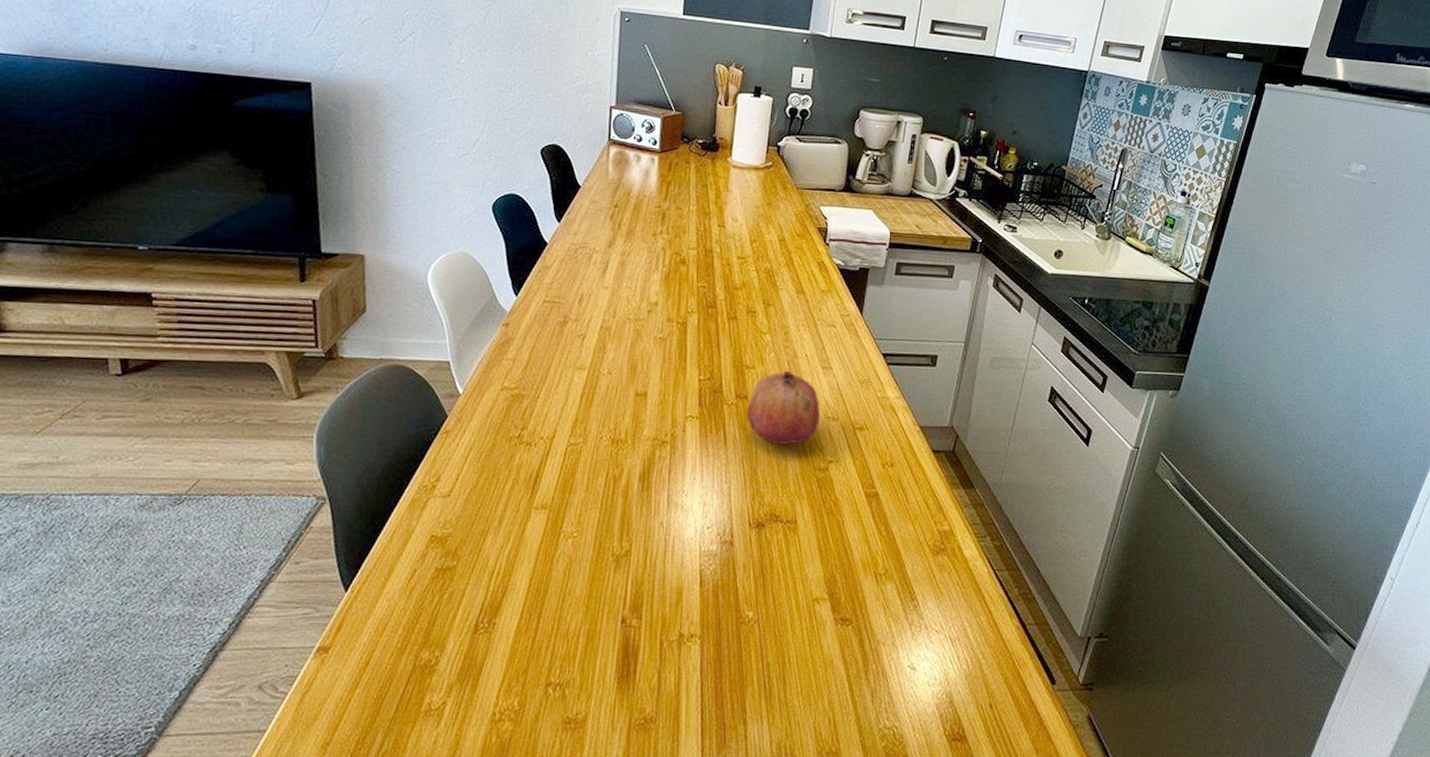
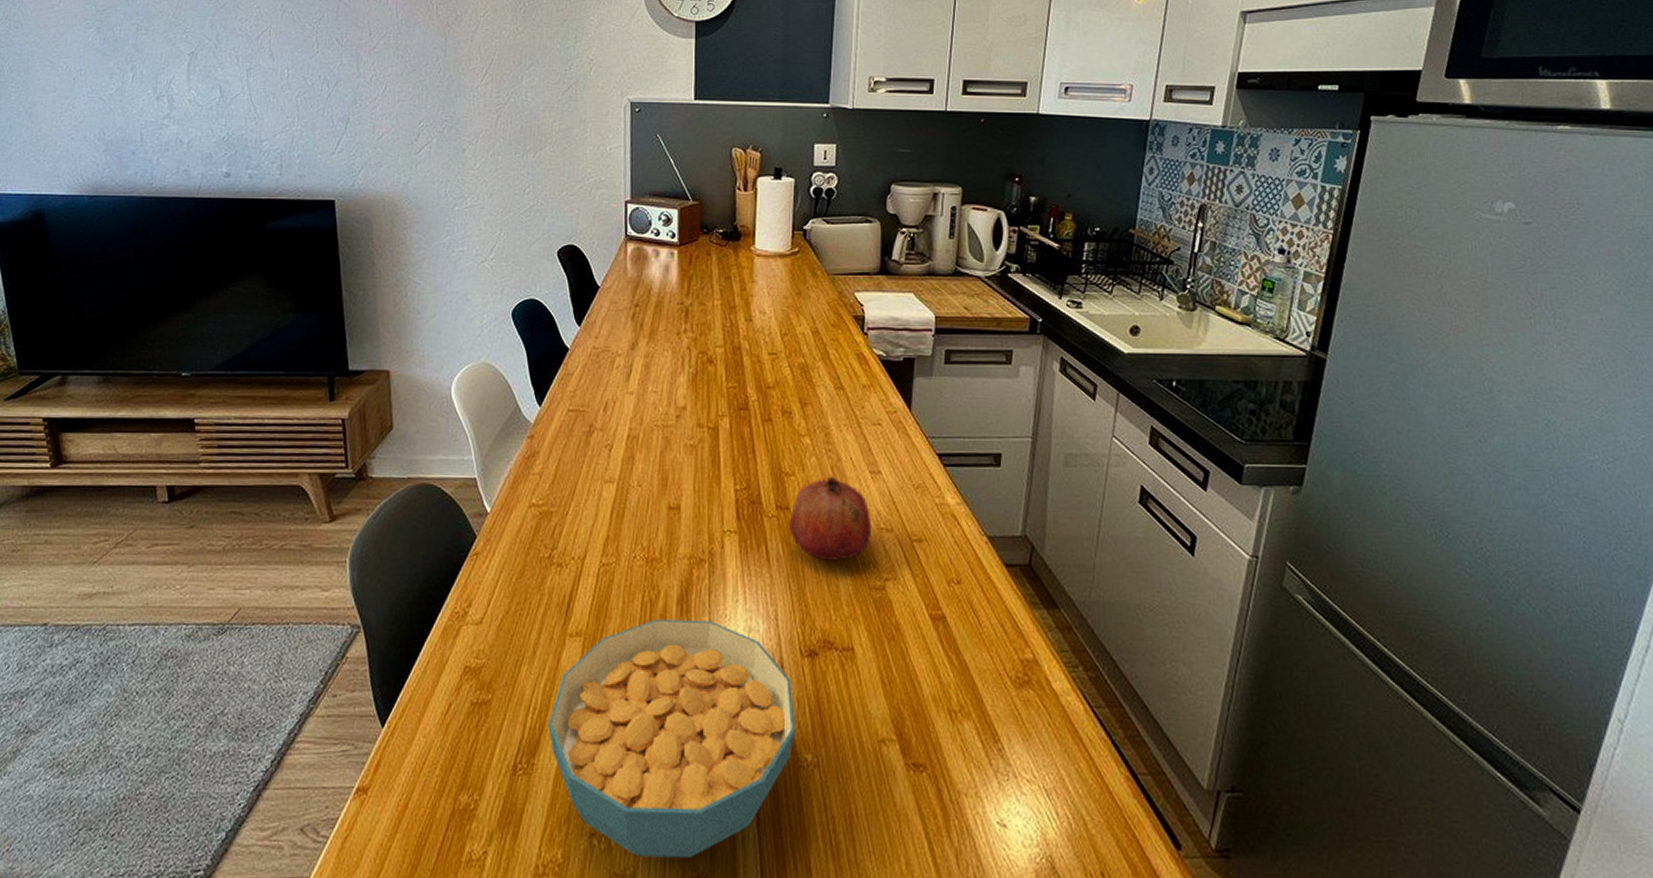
cereal bowl: none [510,493,741,703] -> present [548,618,796,859]

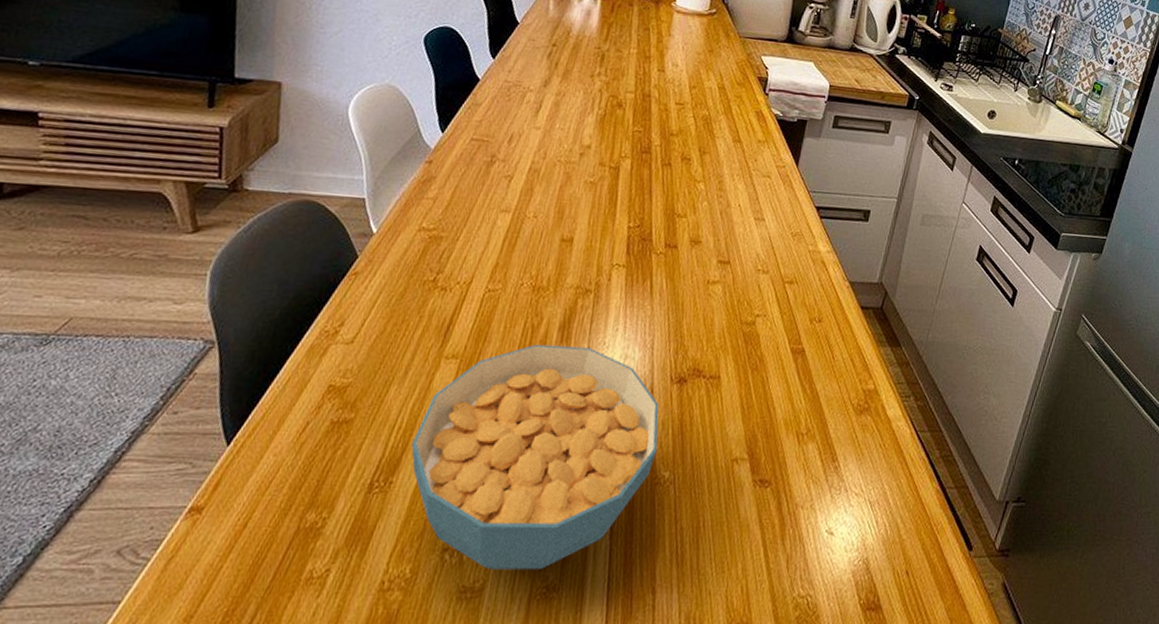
fruit: present [789,476,872,561] -> none [674,220,751,297]

